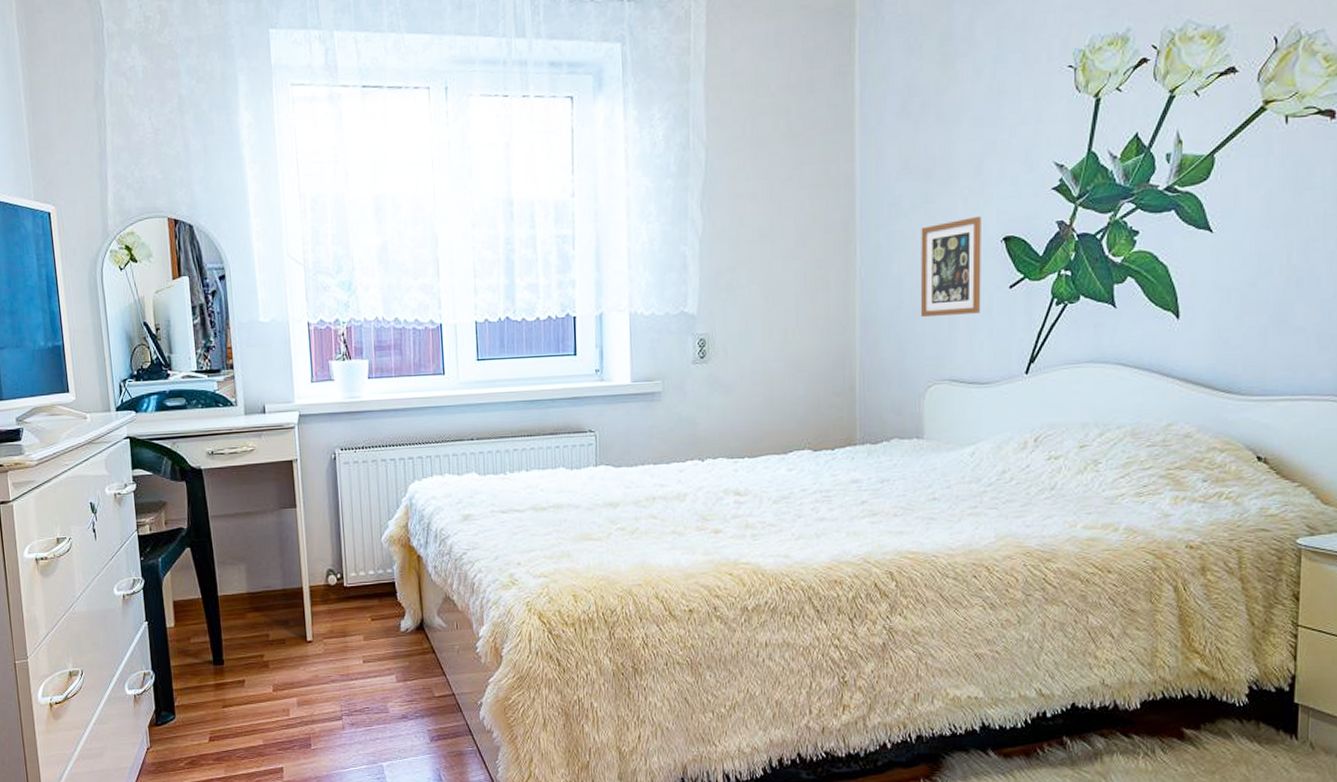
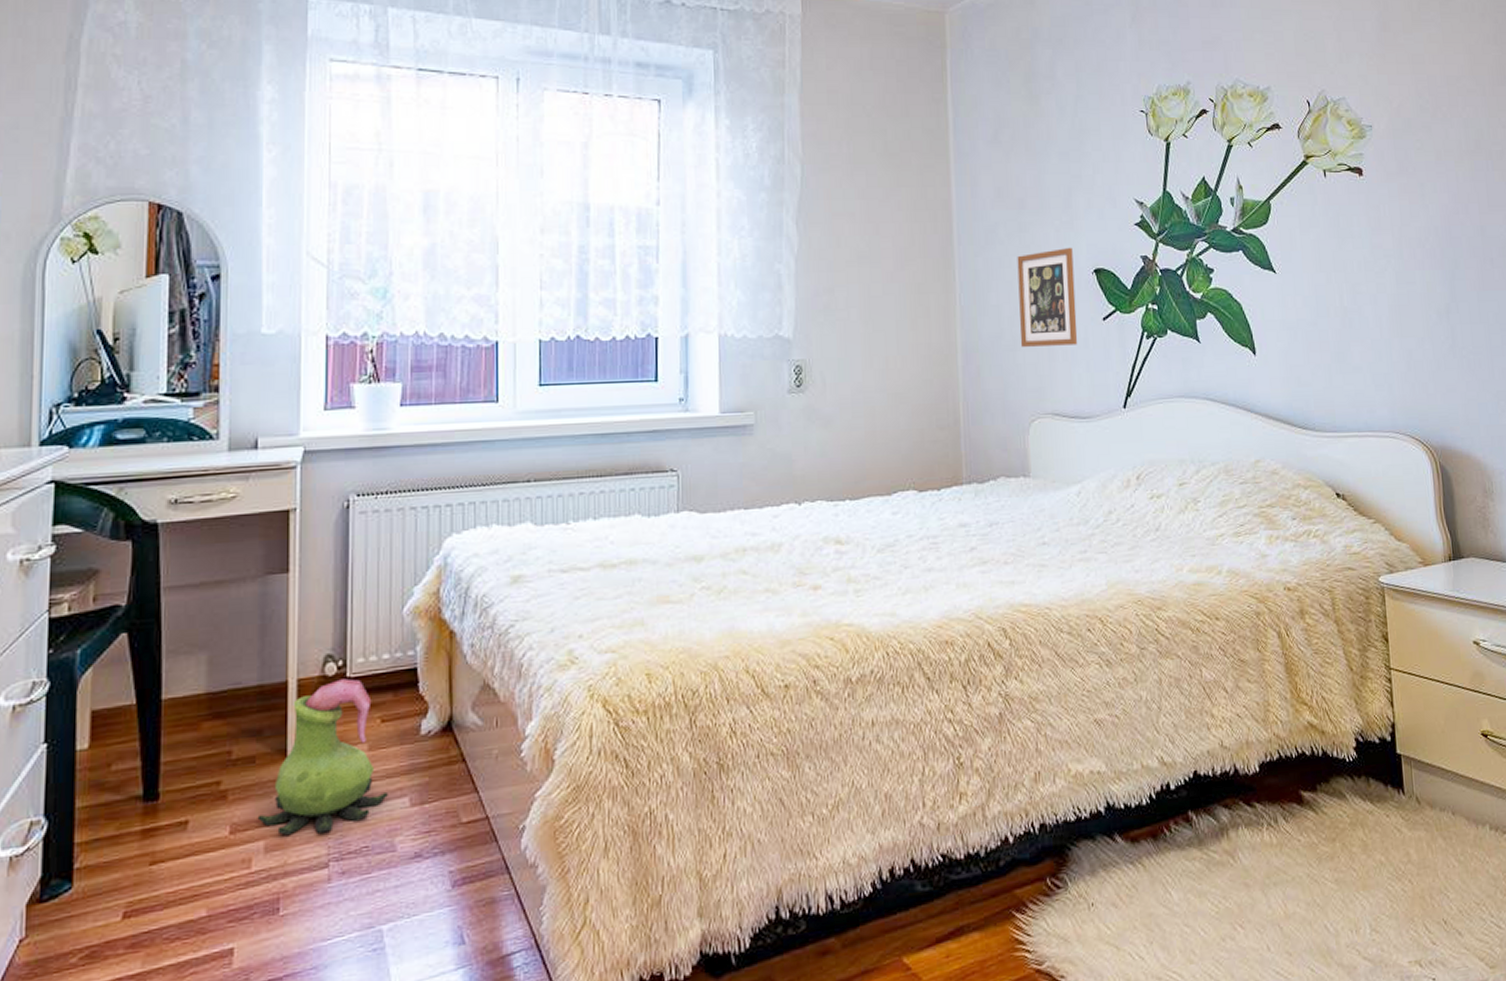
decorative plant: none [290,587,380,696] -> present [257,678,388,835]

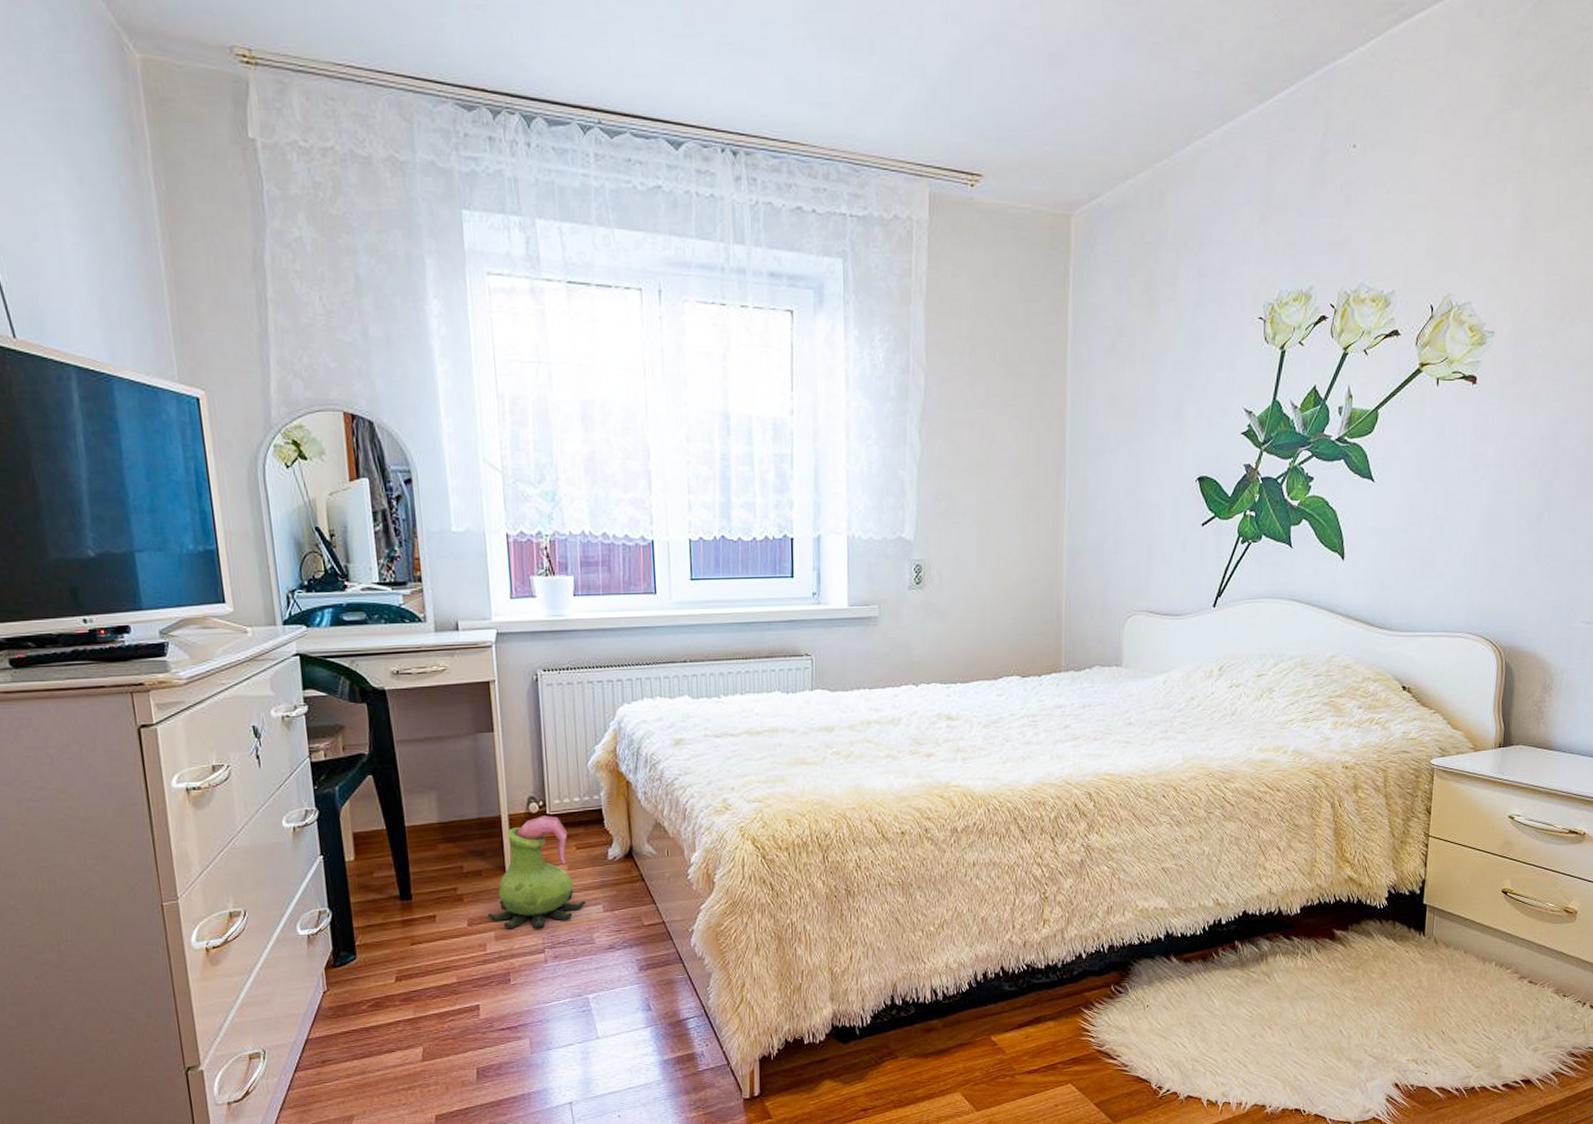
picture frame: present [1017,247,1078,347] -> none [1122,455,1179,550]

